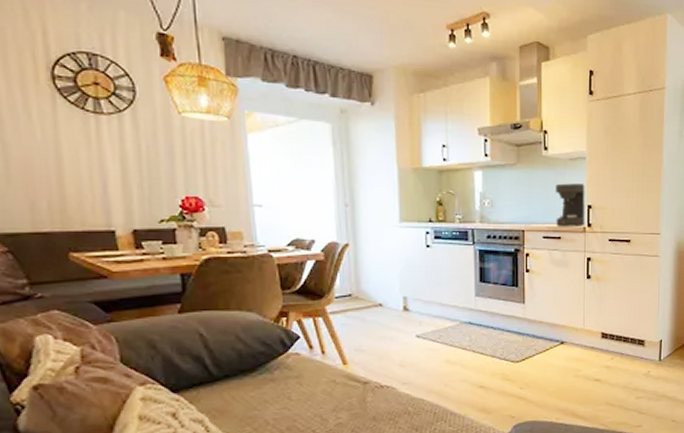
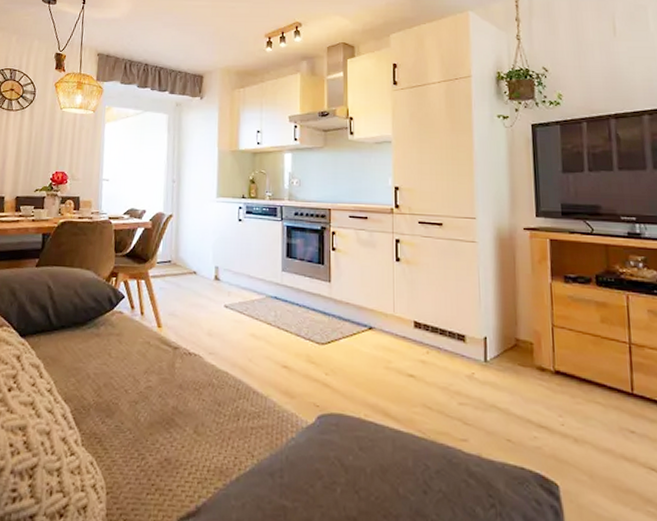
coffee maker: present [555,183,585,227] -> none [361,165,392,208]

